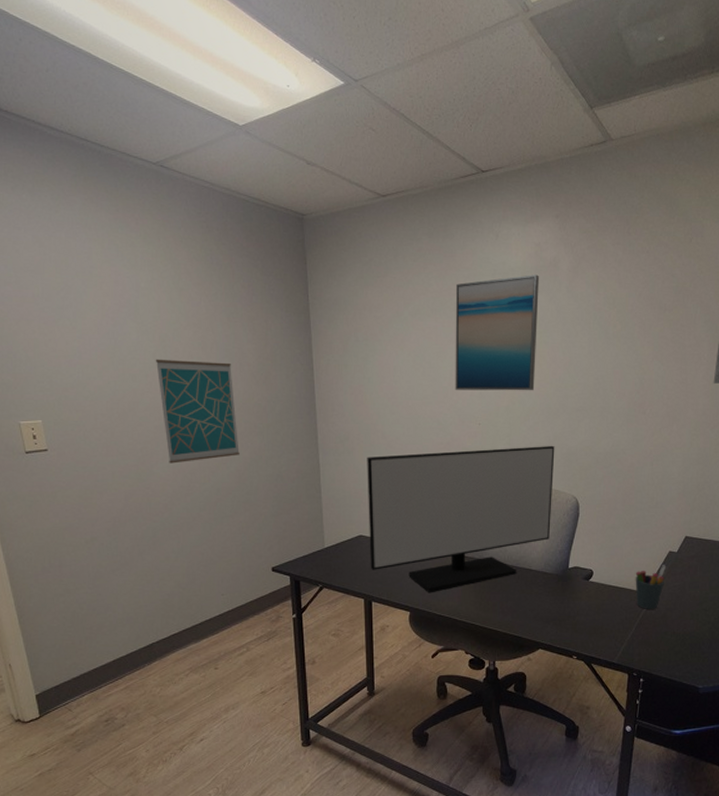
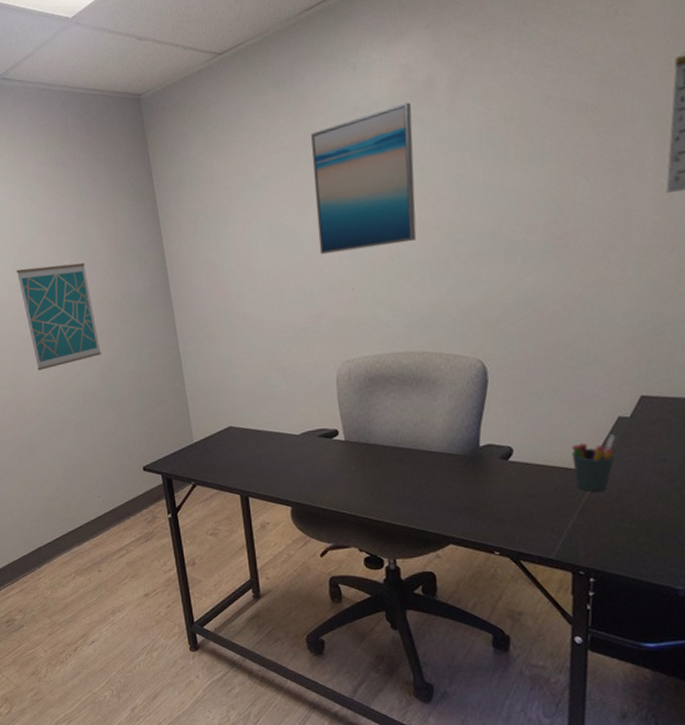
monitor: present [367,445,555,593] -> none [229,302,452,485]

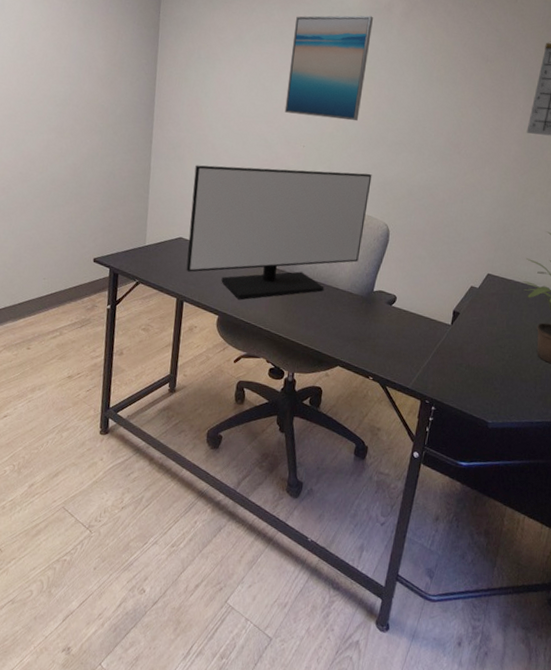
wall art: present [16,262,101,371] -> none [12,54,81,151]
monitor: none [229,302,452,485] -> present [186,165,372,300]
pen holder: present [571,434,616,492] -> none [435,298,467,340]

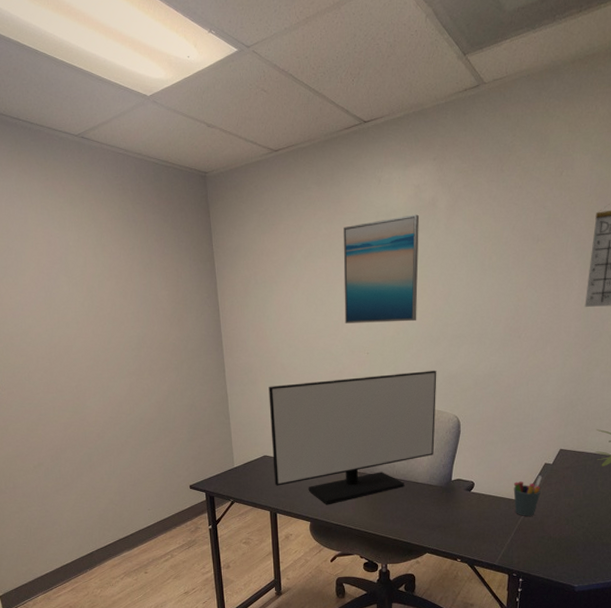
pen holder: none [435,298,467,340] -> present [513,476,543,516]

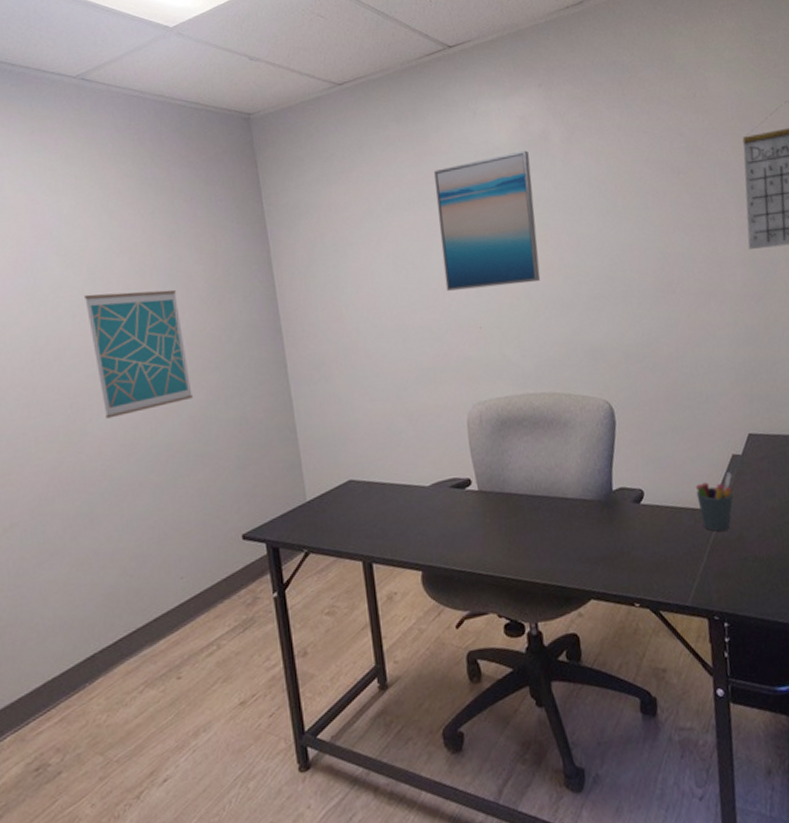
wall art: none [84,307,159,398] -> present [83,289,193,419]
monitor: present [268,370,437,505] -> none [349,342,584,544]

